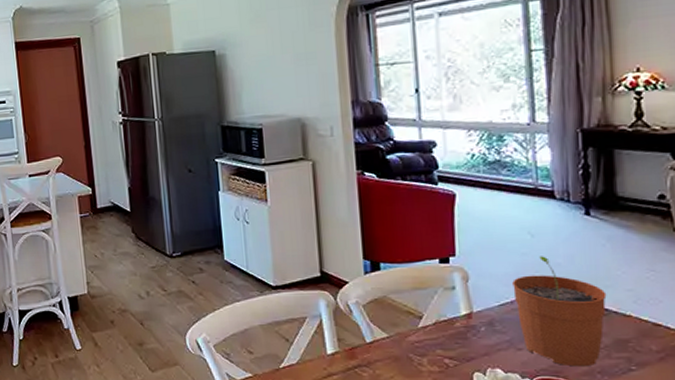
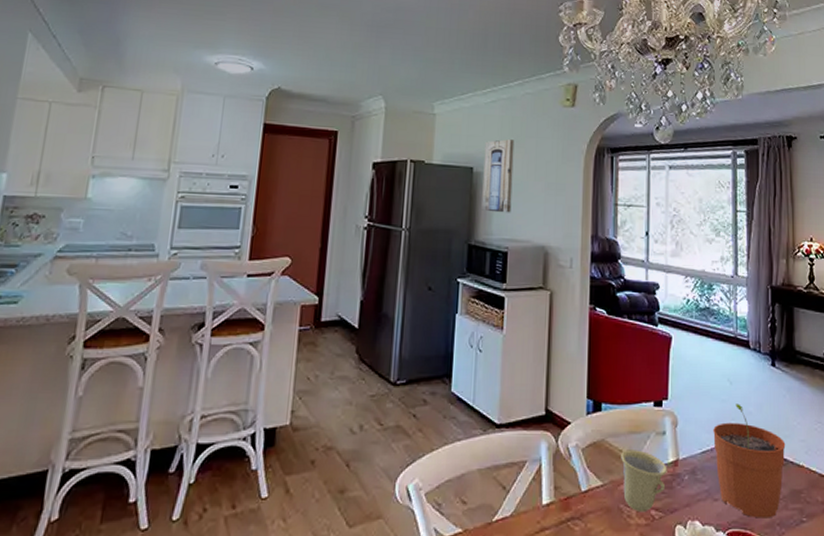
wall art: none [224,15,261,92] -> present [481,139,515,213]
cup: none [406,304,460,361] -> present [621,450,667,513]

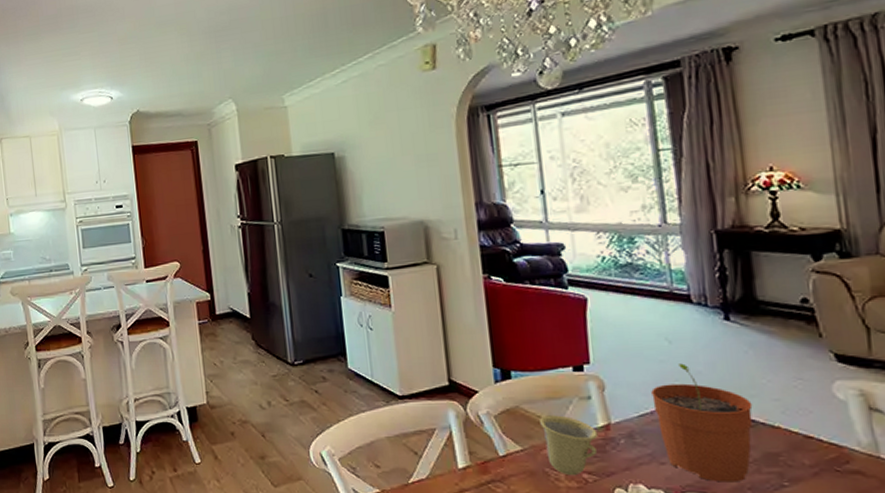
wall art: present [481,139,515,213] -> none [342,117,382,194]

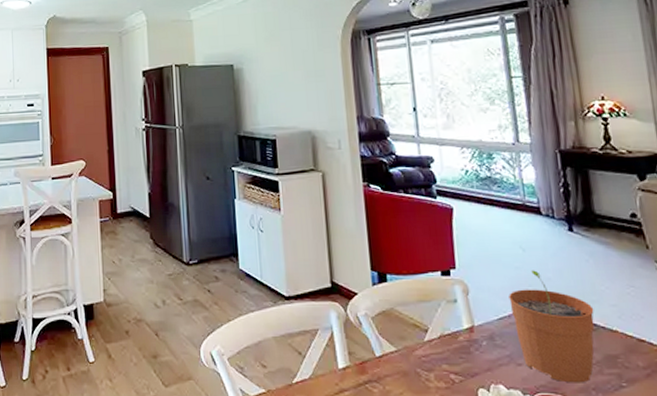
cup: present [540,415,598,476] -> none [412,317,463,376]

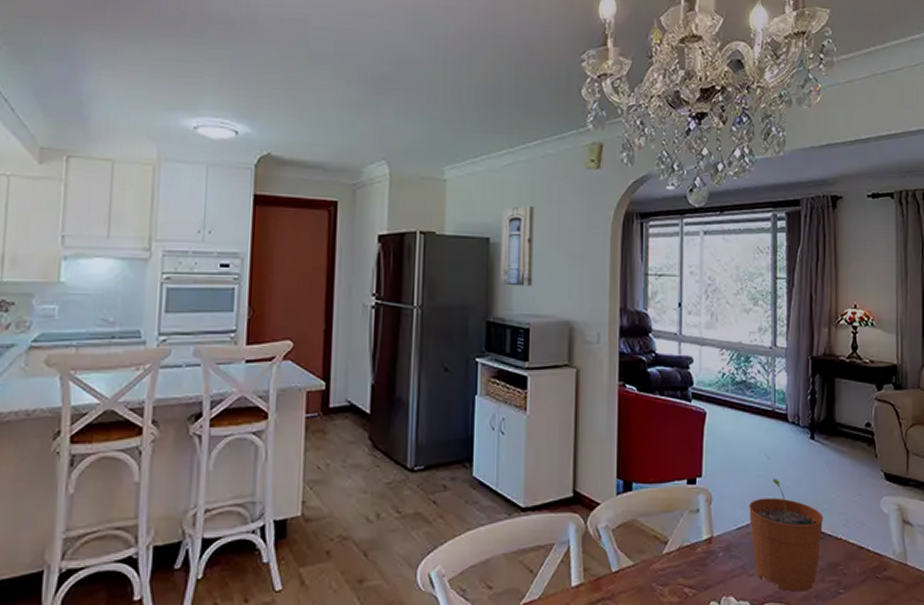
wall art: none [241,34,275,104] -> present [500,206,534,287]

